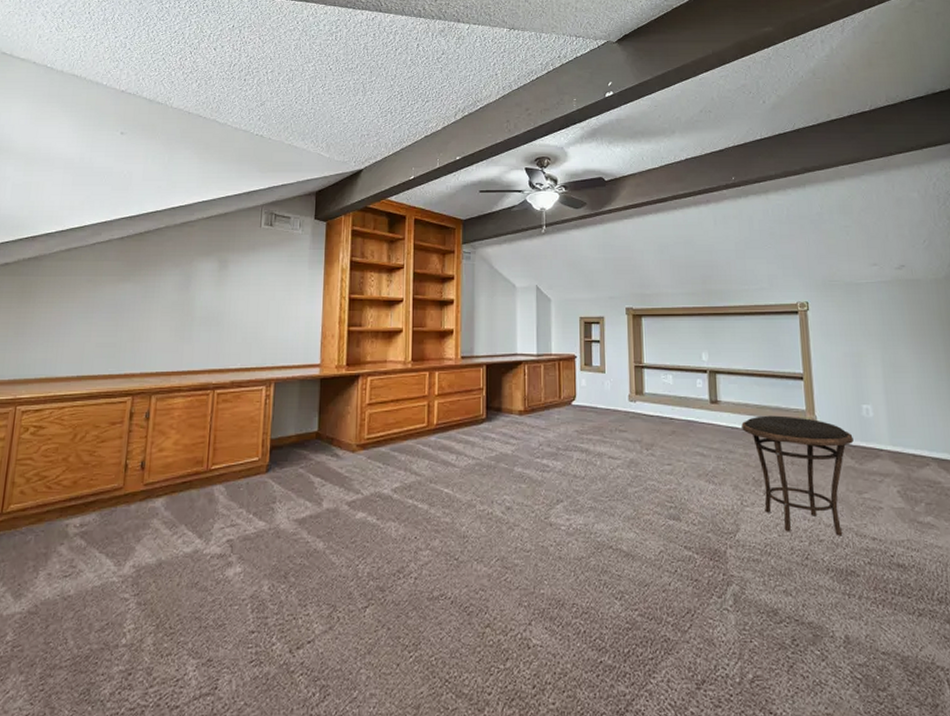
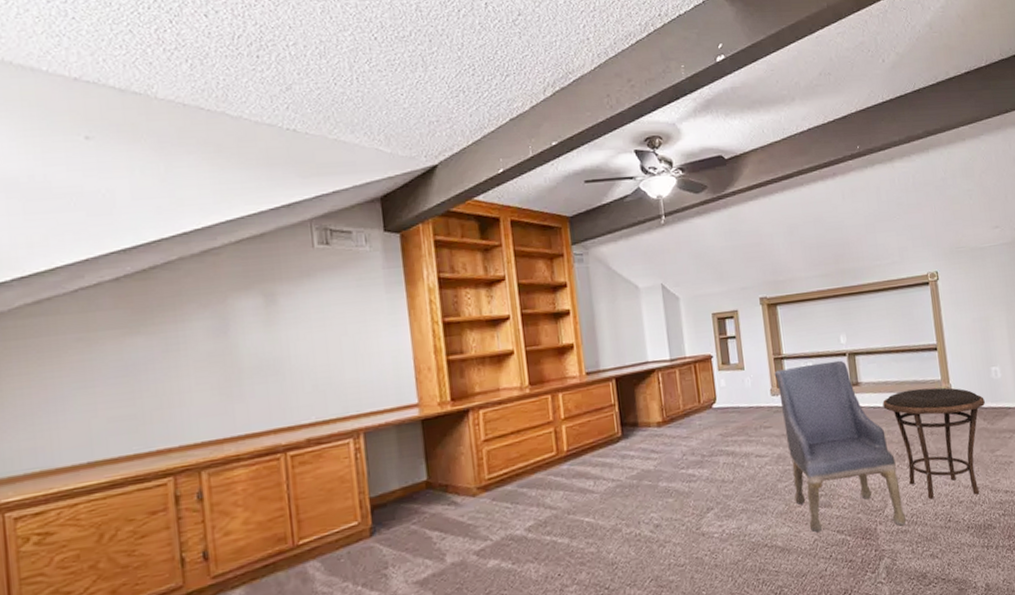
armchair: none [633,376,759,554] -> present [774,360,907,533]

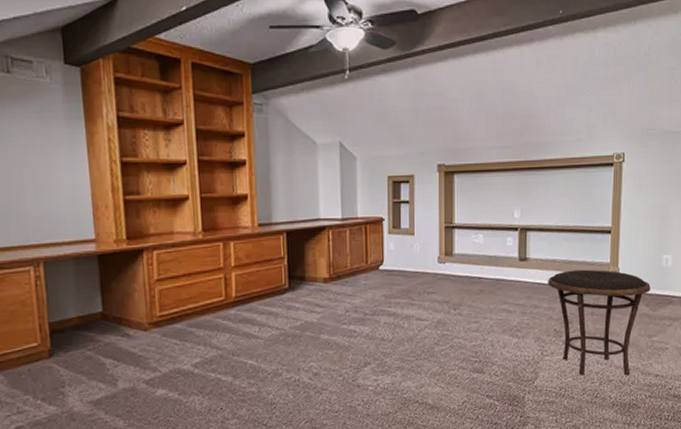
armchair: present [774,360,907,533] -> none [443,234,555,397]

